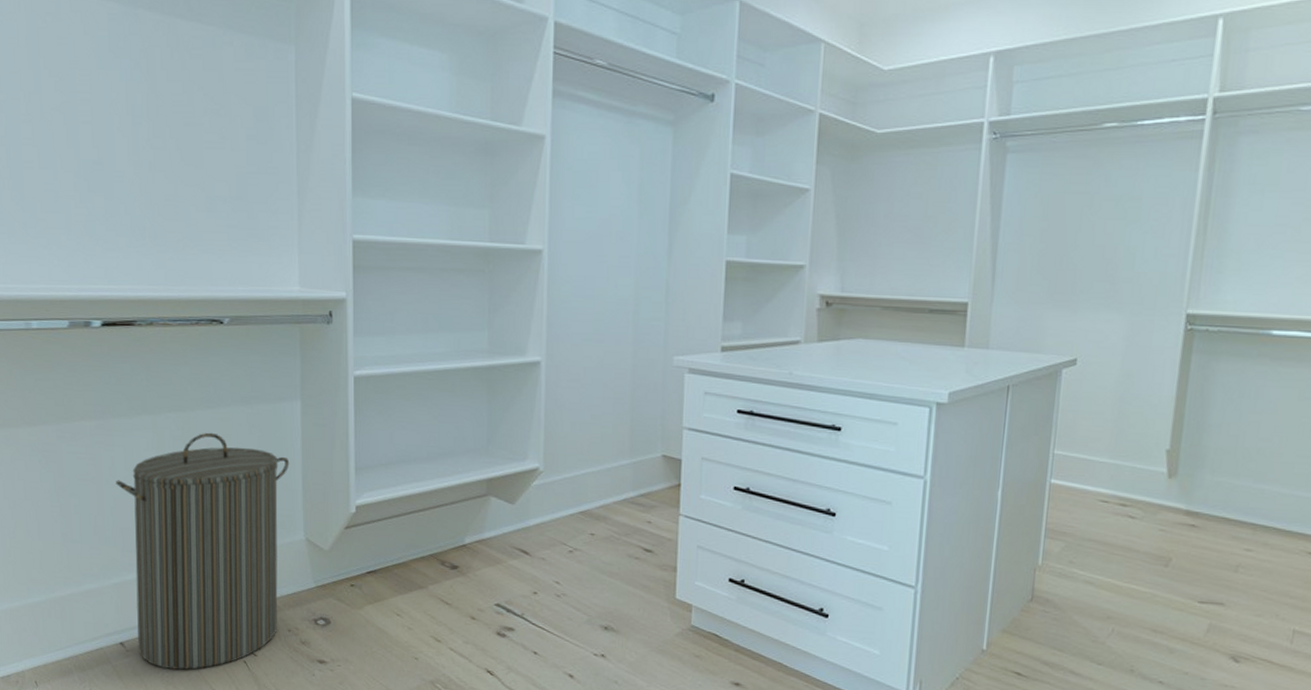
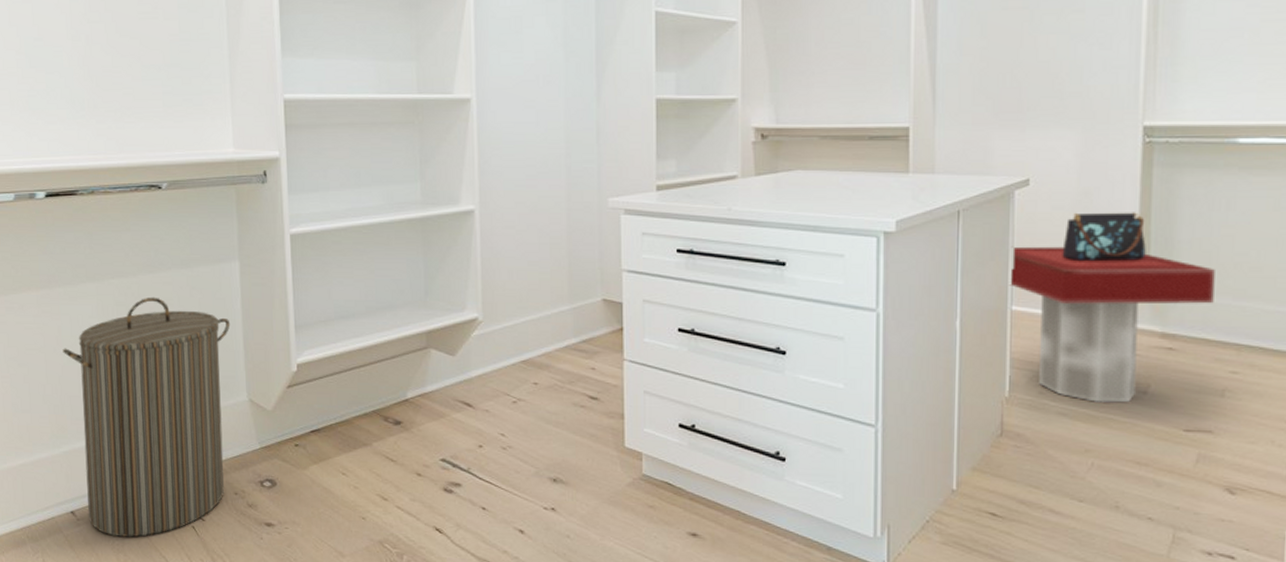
side table: none [1050,422,1240,575] -> present [1010,246,1215,403]
handbag: none [1101,393,1181,442] -> present [1062,212,1146,262]

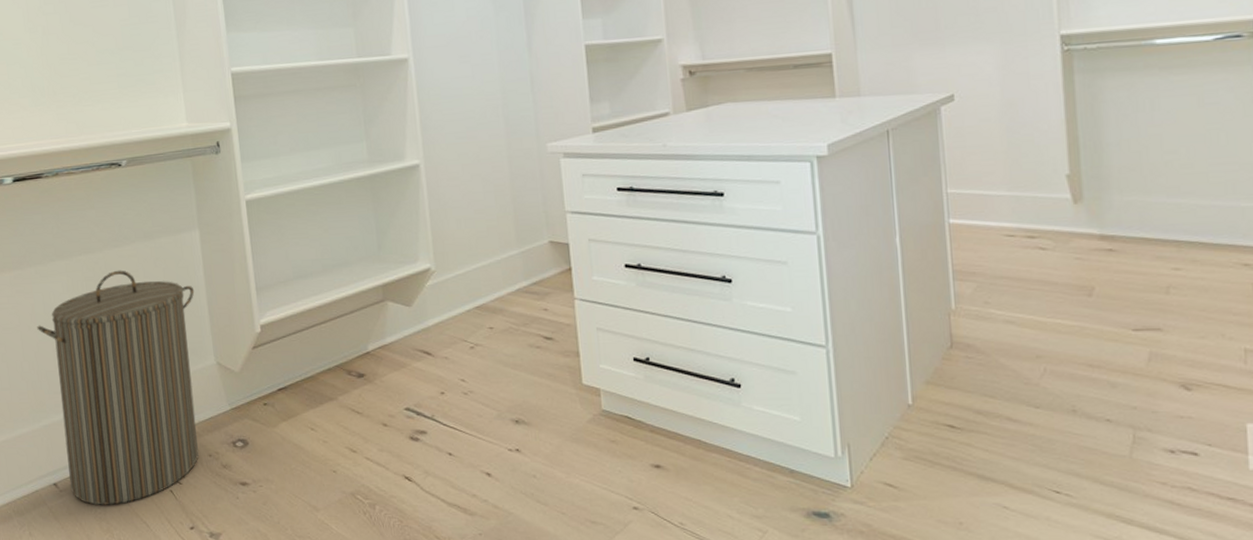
side table: present [1010,246,1215,403] -> none [944,157,1149,308]
handbag: present [1062,212,1146,262] -> none [993,119,1076,172]

